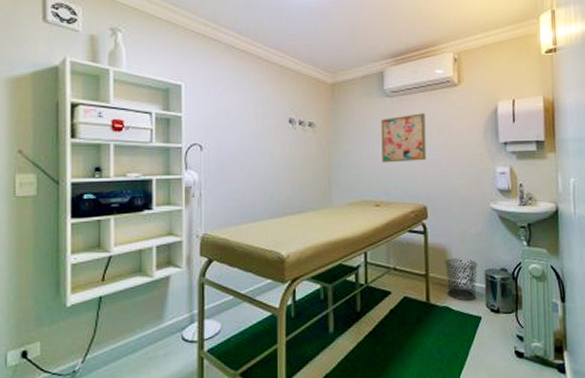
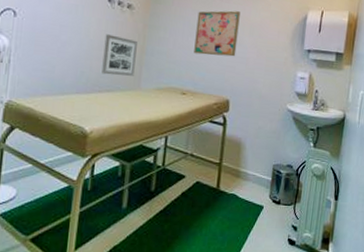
wall art: none [290,155,324,196] -> present [101,34,138,76]
waste bin: present [444,258,478,301] -> none [237,150,268,191]

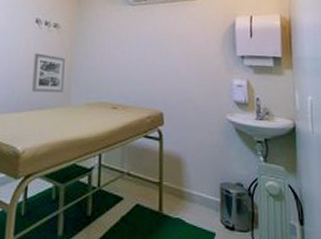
wall art: present [194,10,240,57] -> none [122,22,165,68]

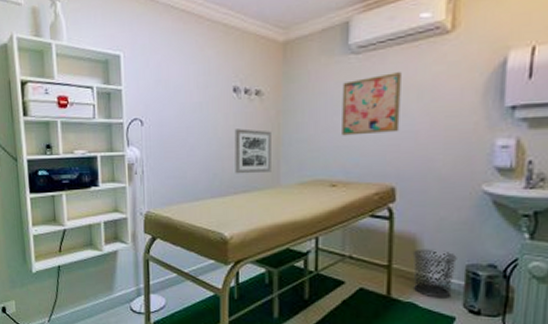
wall art: none [122,22,165,68] -> present [342,72,401,136]
waste bin: none [178,167,213,214] -> present [412,248,457,298]

